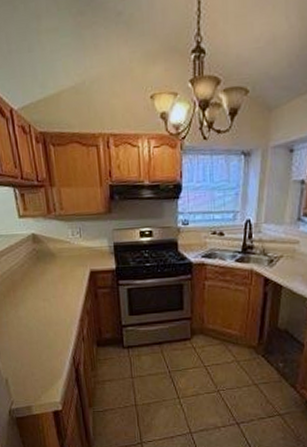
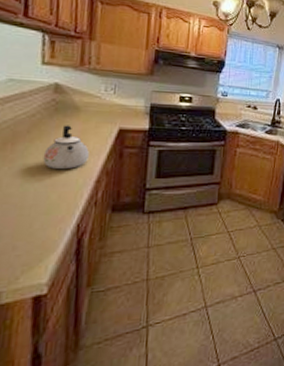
kettle: none [36,271,71,310] -> present [43,125,89,169]

